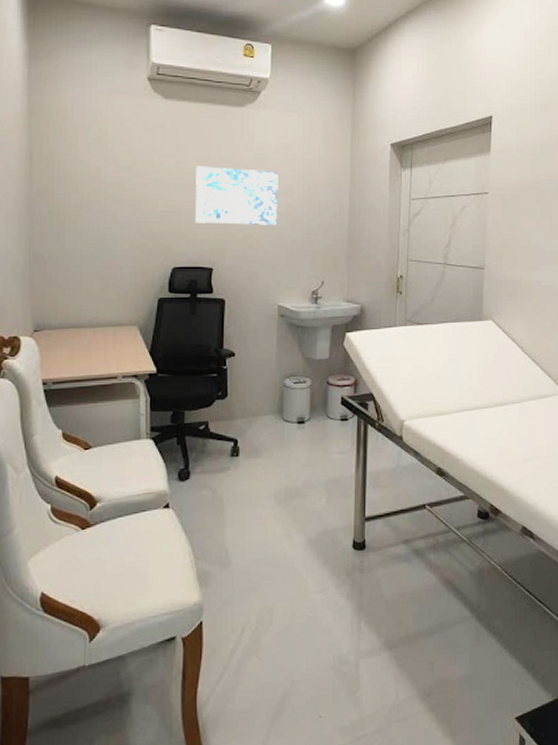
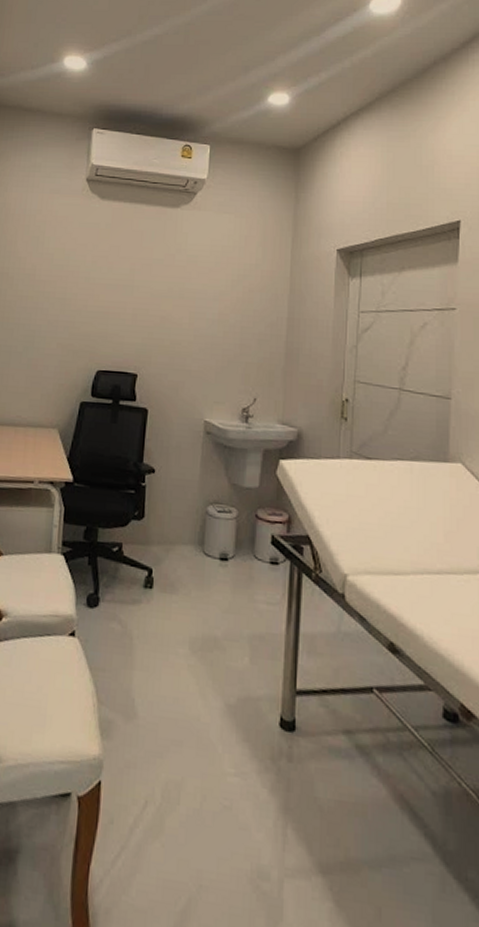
wall art: present [195,166,278,225] -> none [123,267,211,333]

